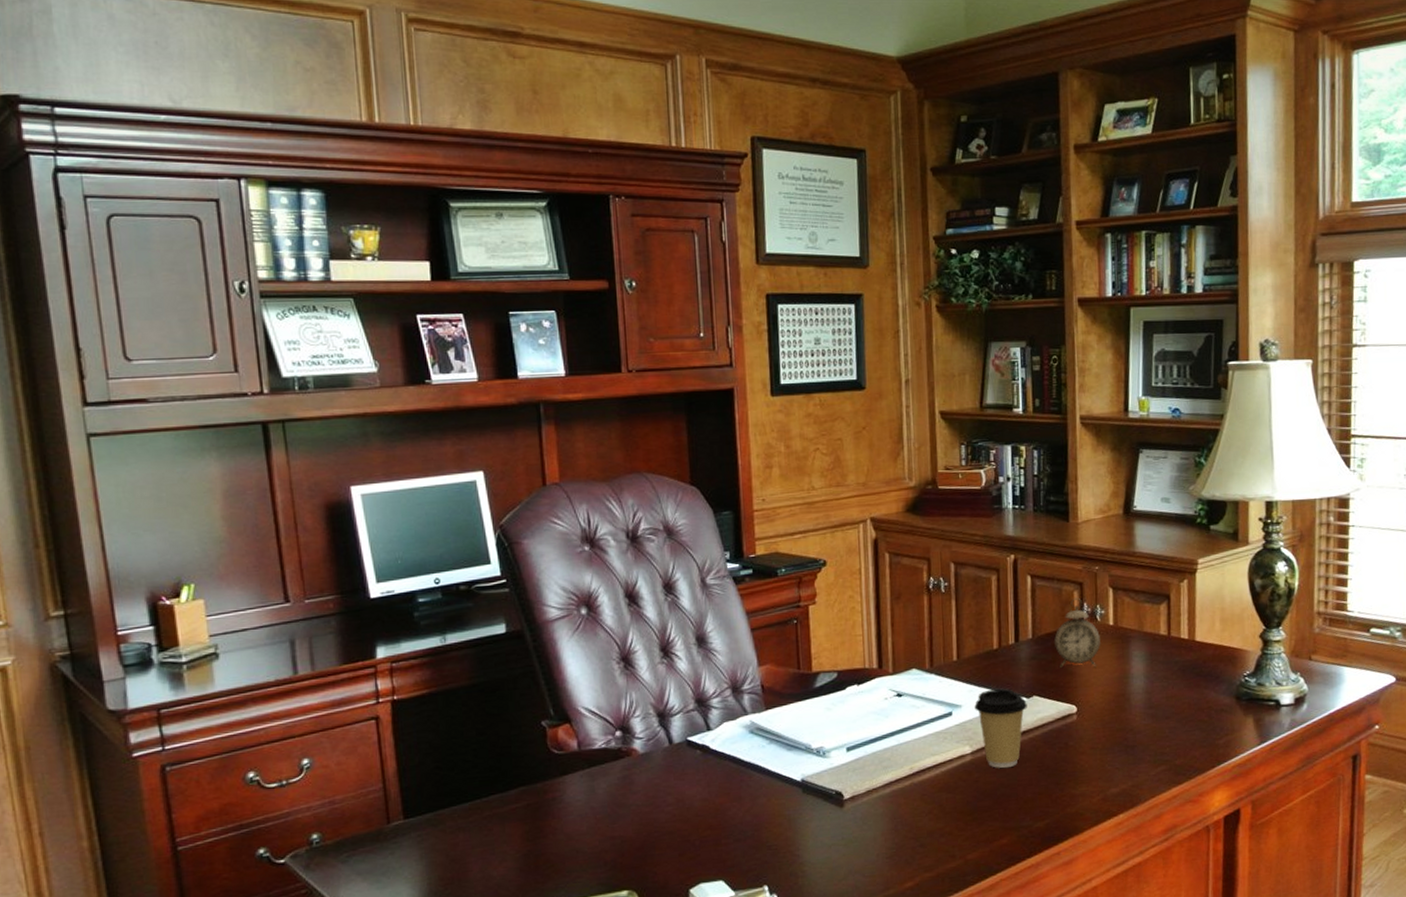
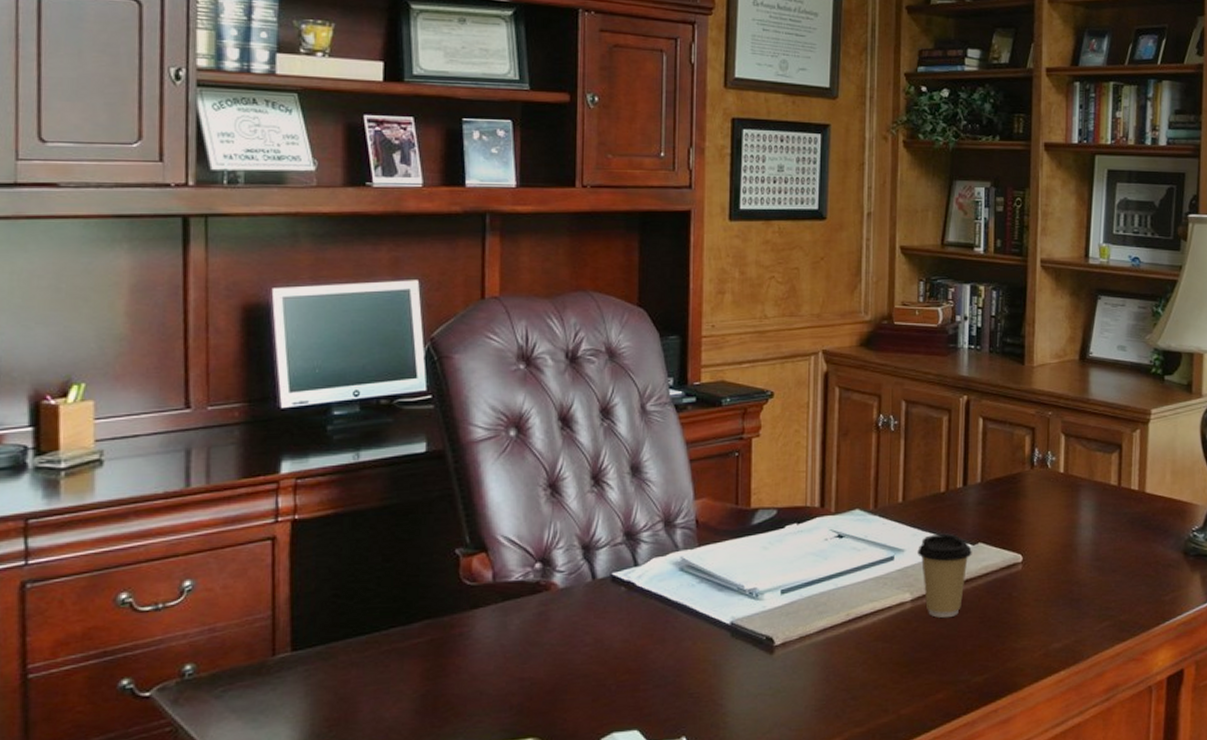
alarm clock: present [1054,597,1100,668] -> none [1003,443,1050,516]

